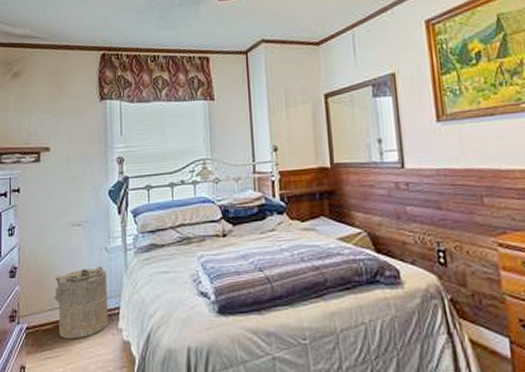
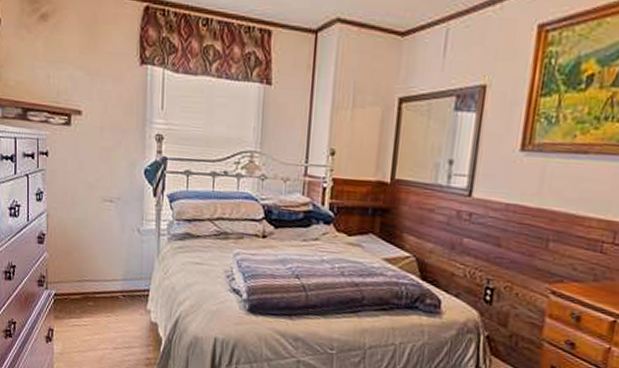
laundry hamper: present [54,265,108,340] -> none [83,246,138,313]

